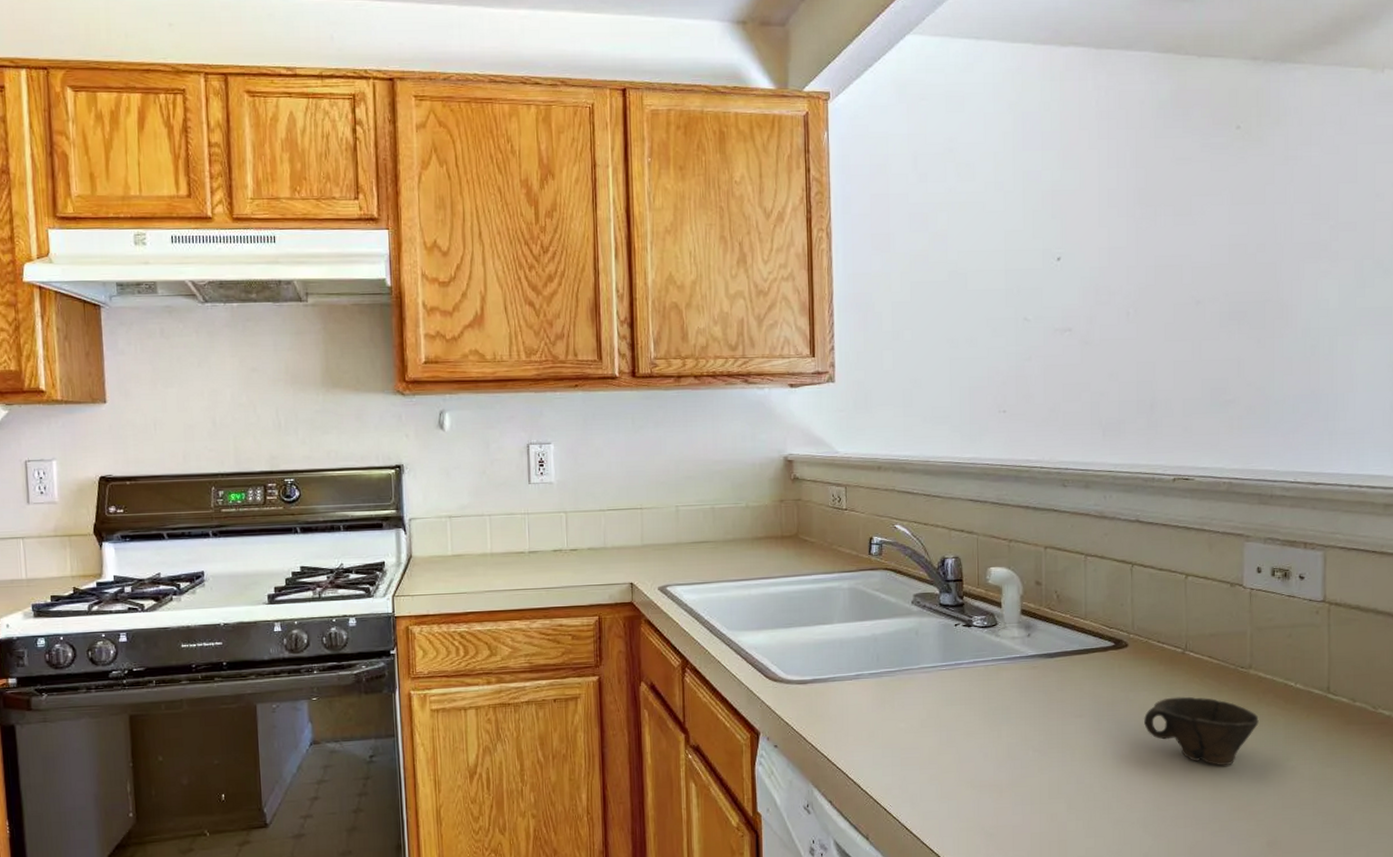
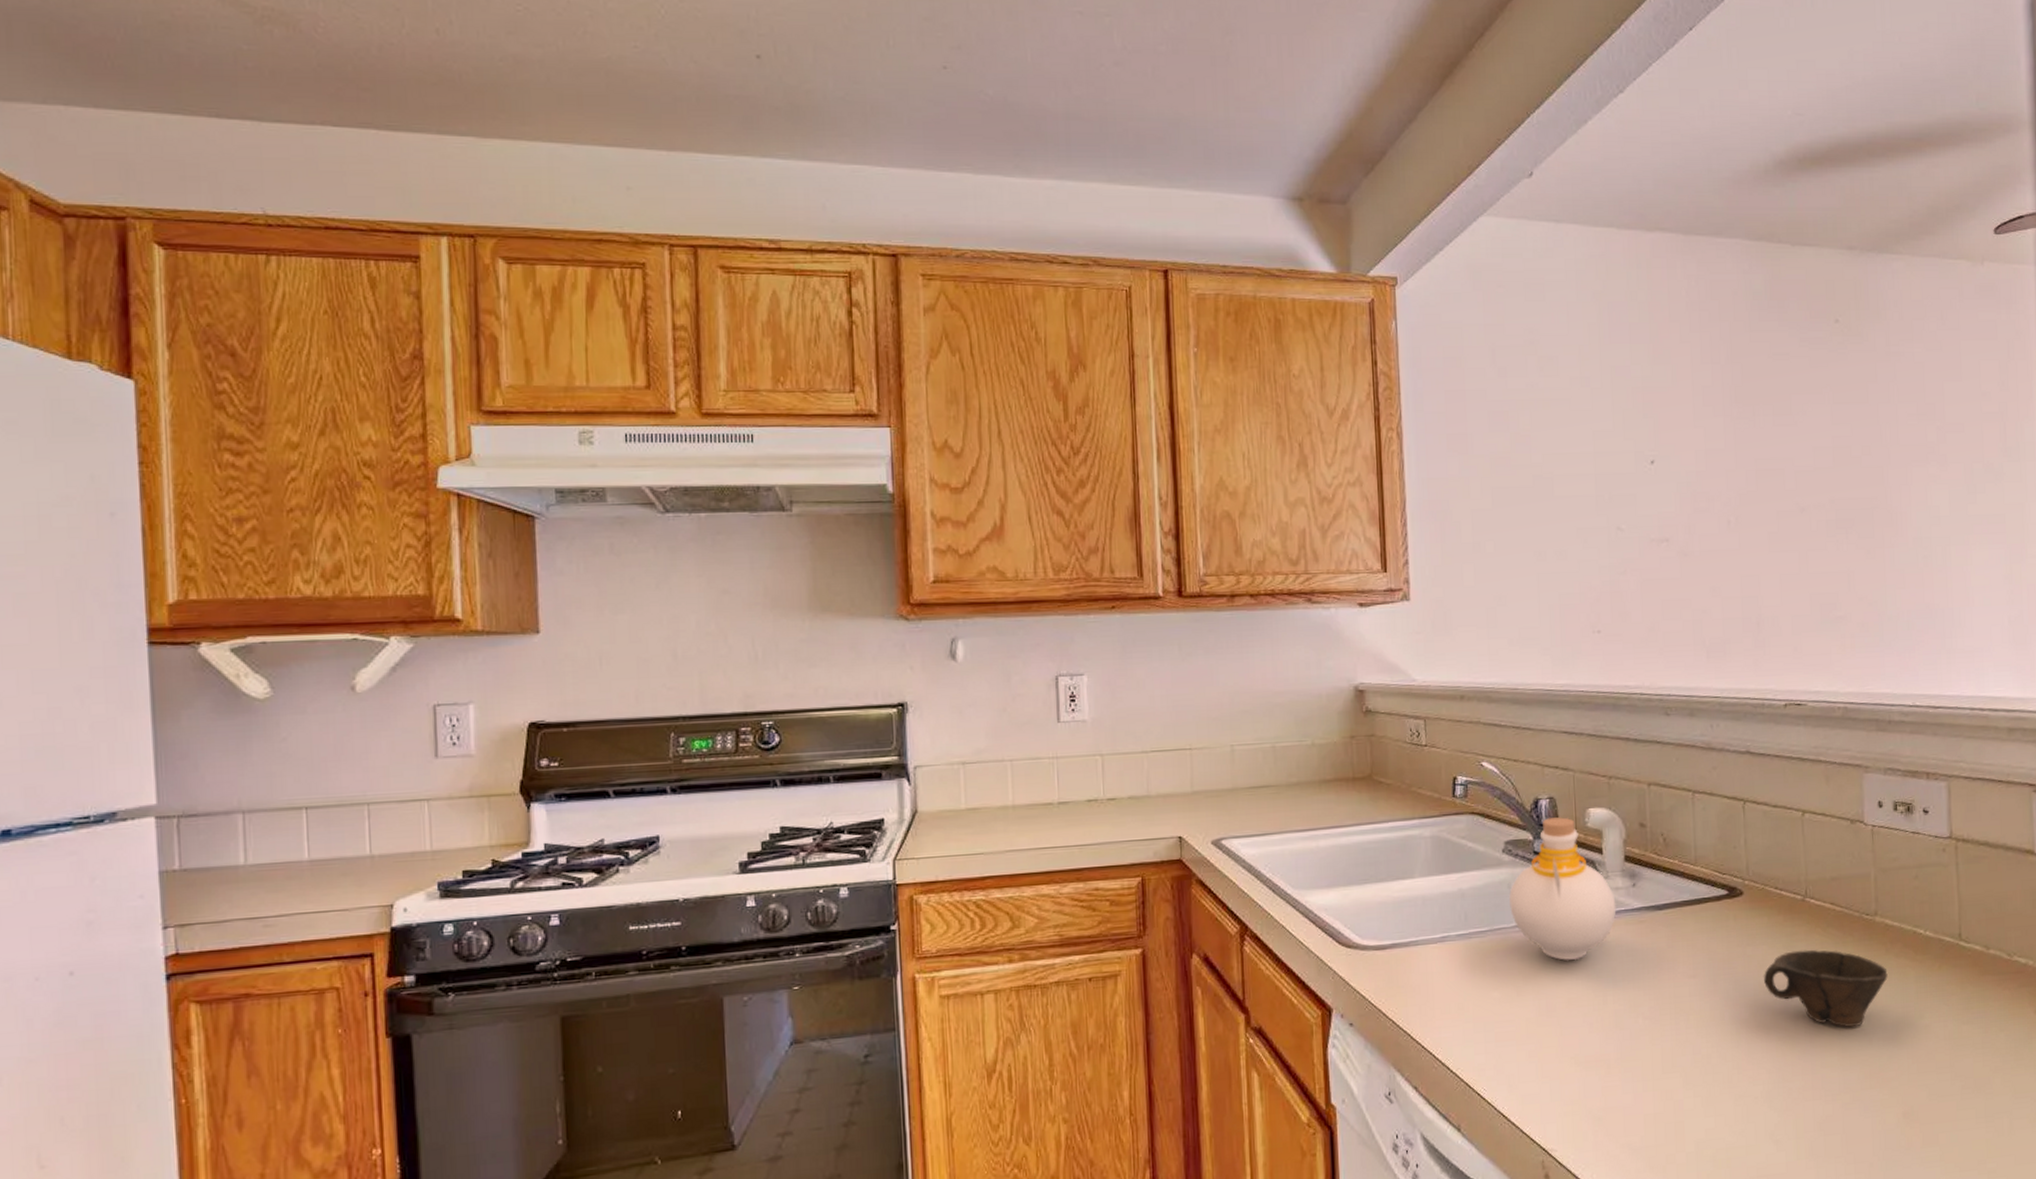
bottle: none [917,574,1012,699] -> present [1509,817,1617,961]

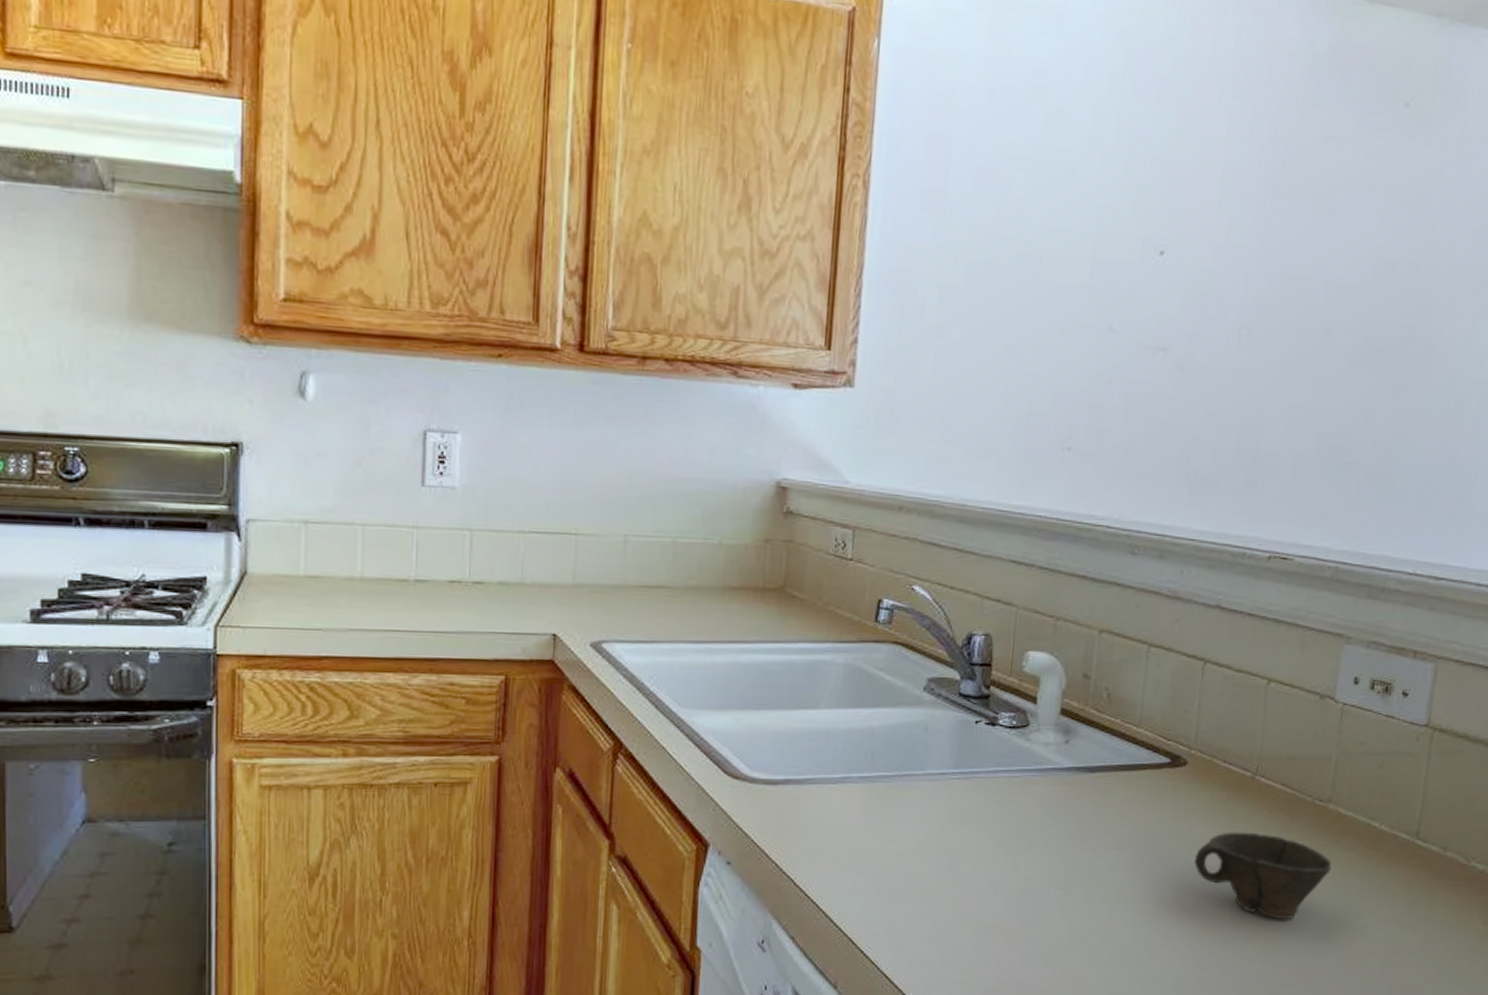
bottle: present [1509,817,1617,961] -> none [923,657,1044,818]

